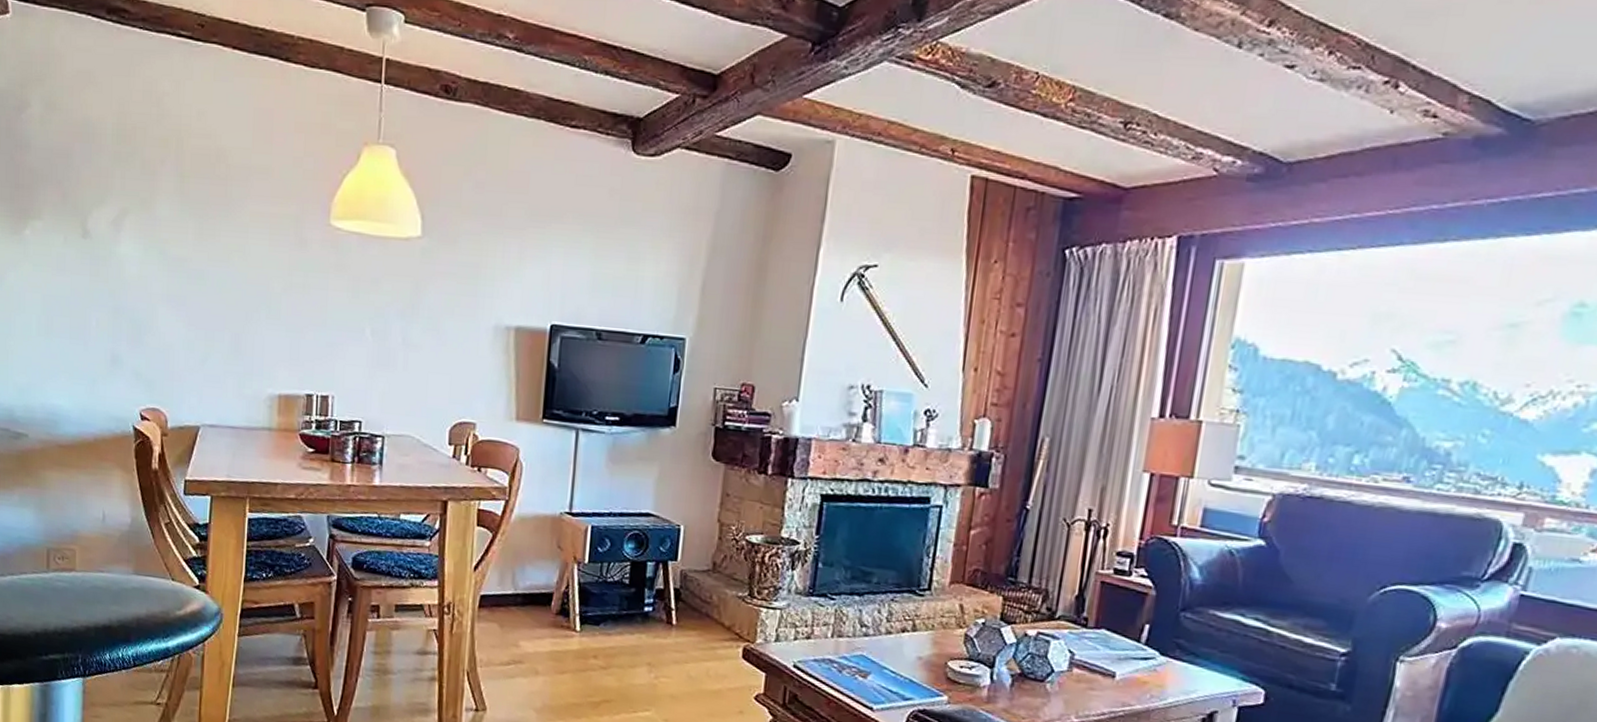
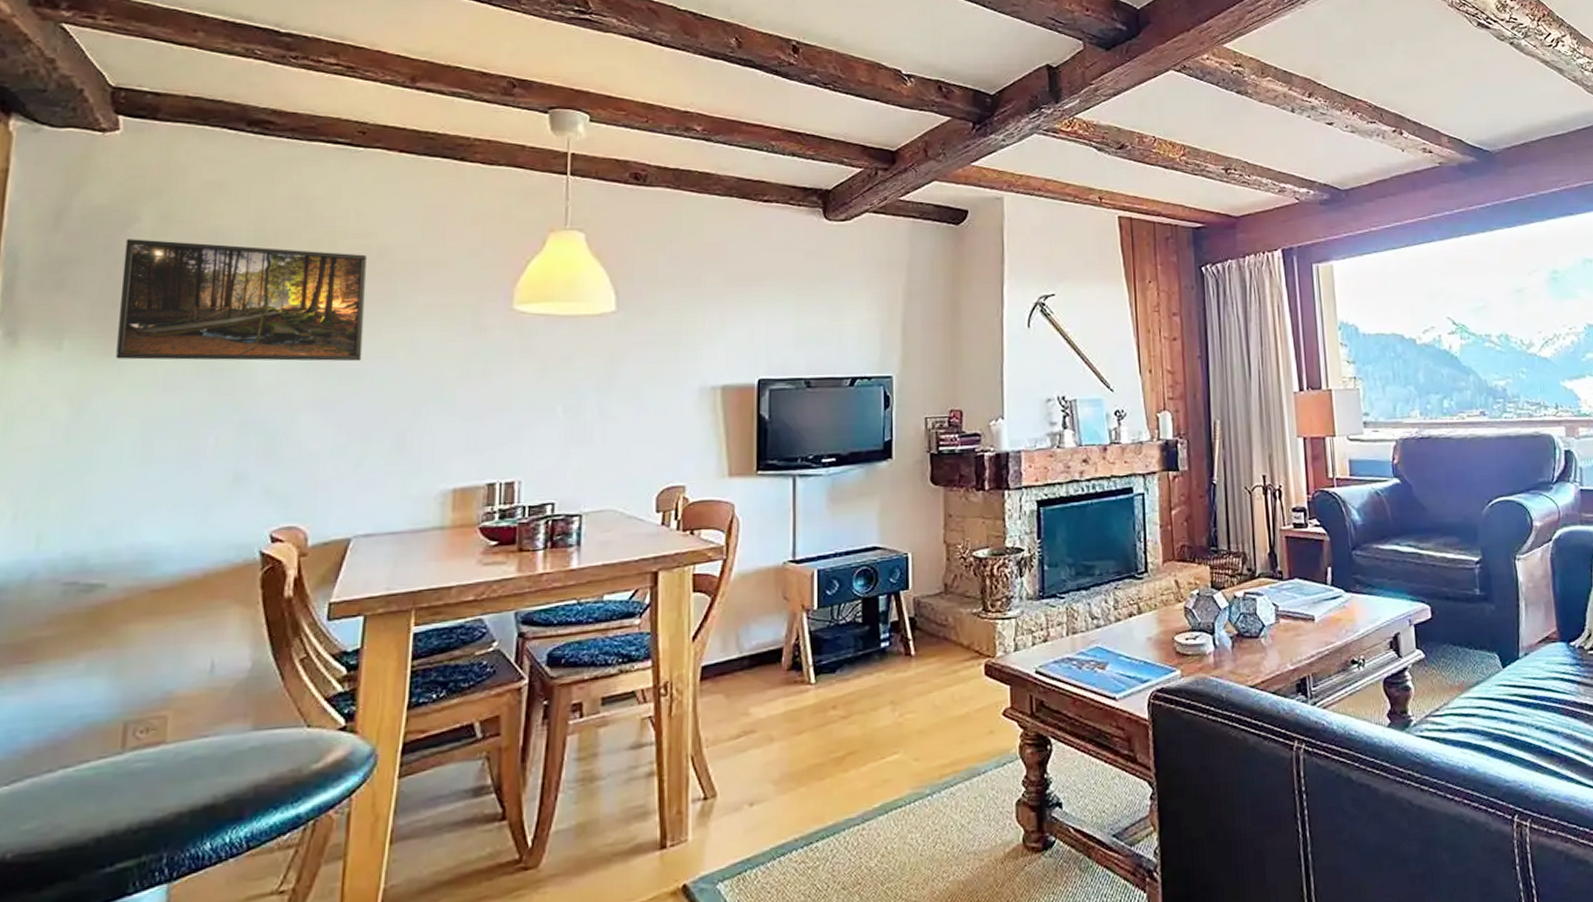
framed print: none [21,124,207,262] -> present [116,239,367,362]

